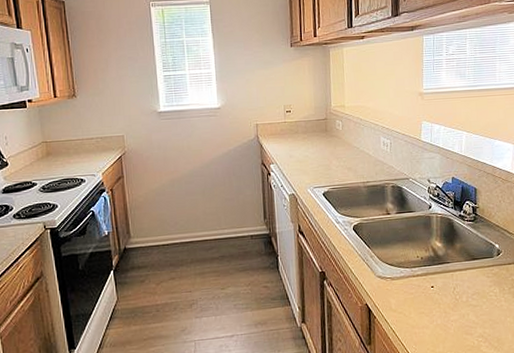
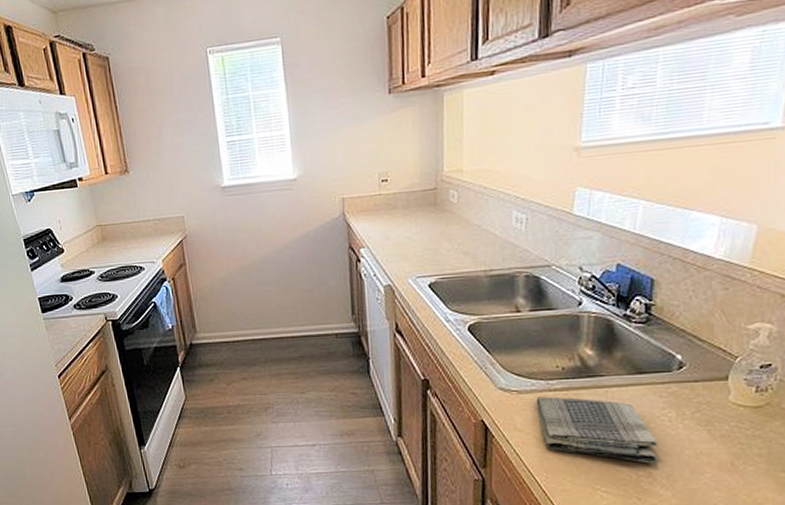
dish towel: none [404,281,490,331] -> present [536,396,659,464]

